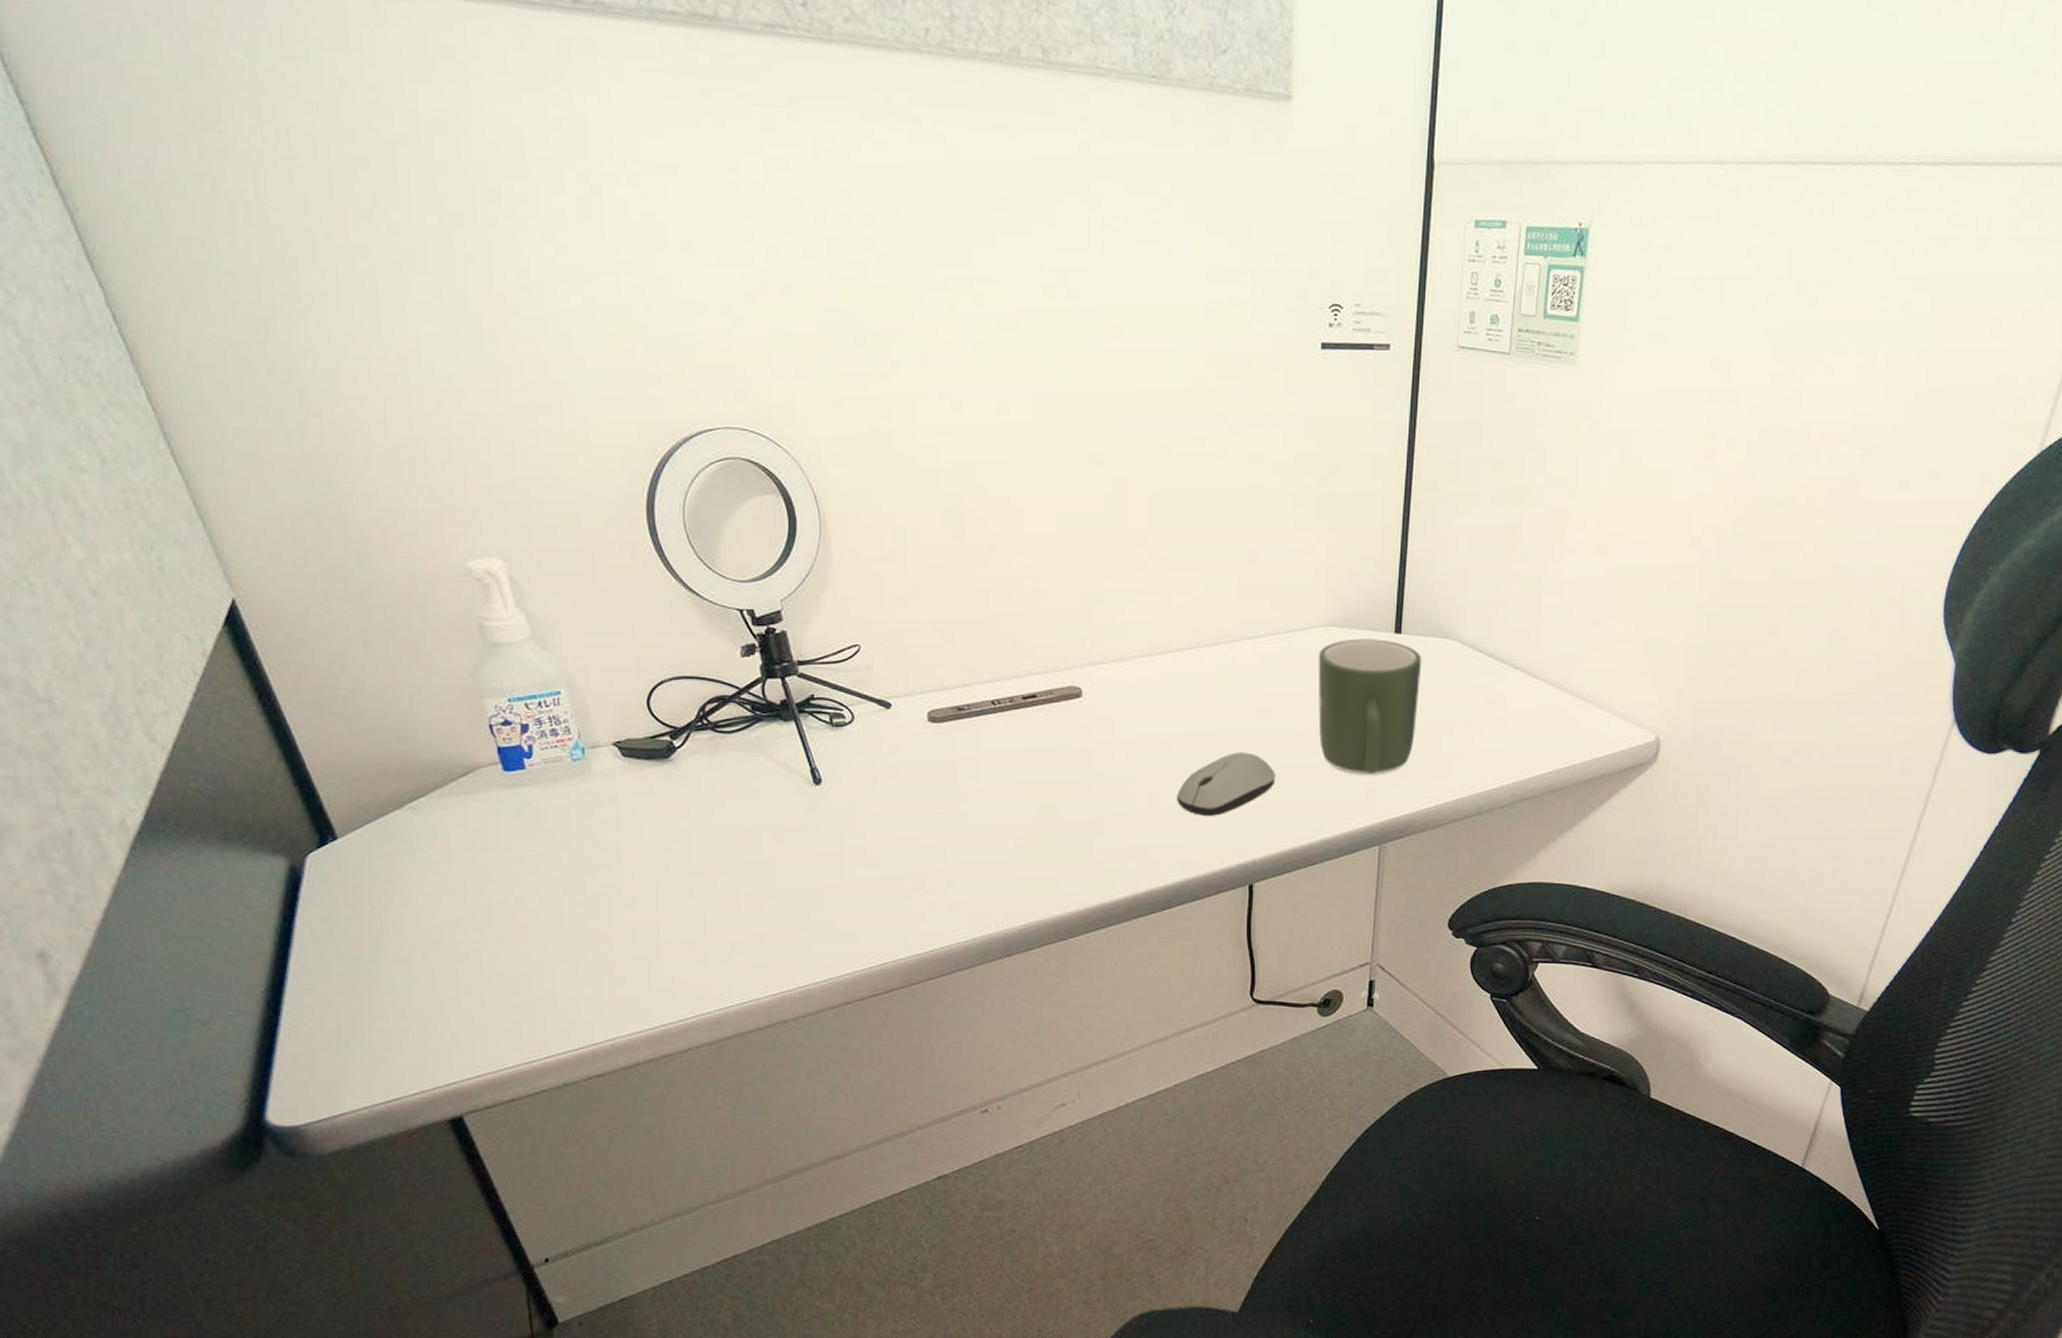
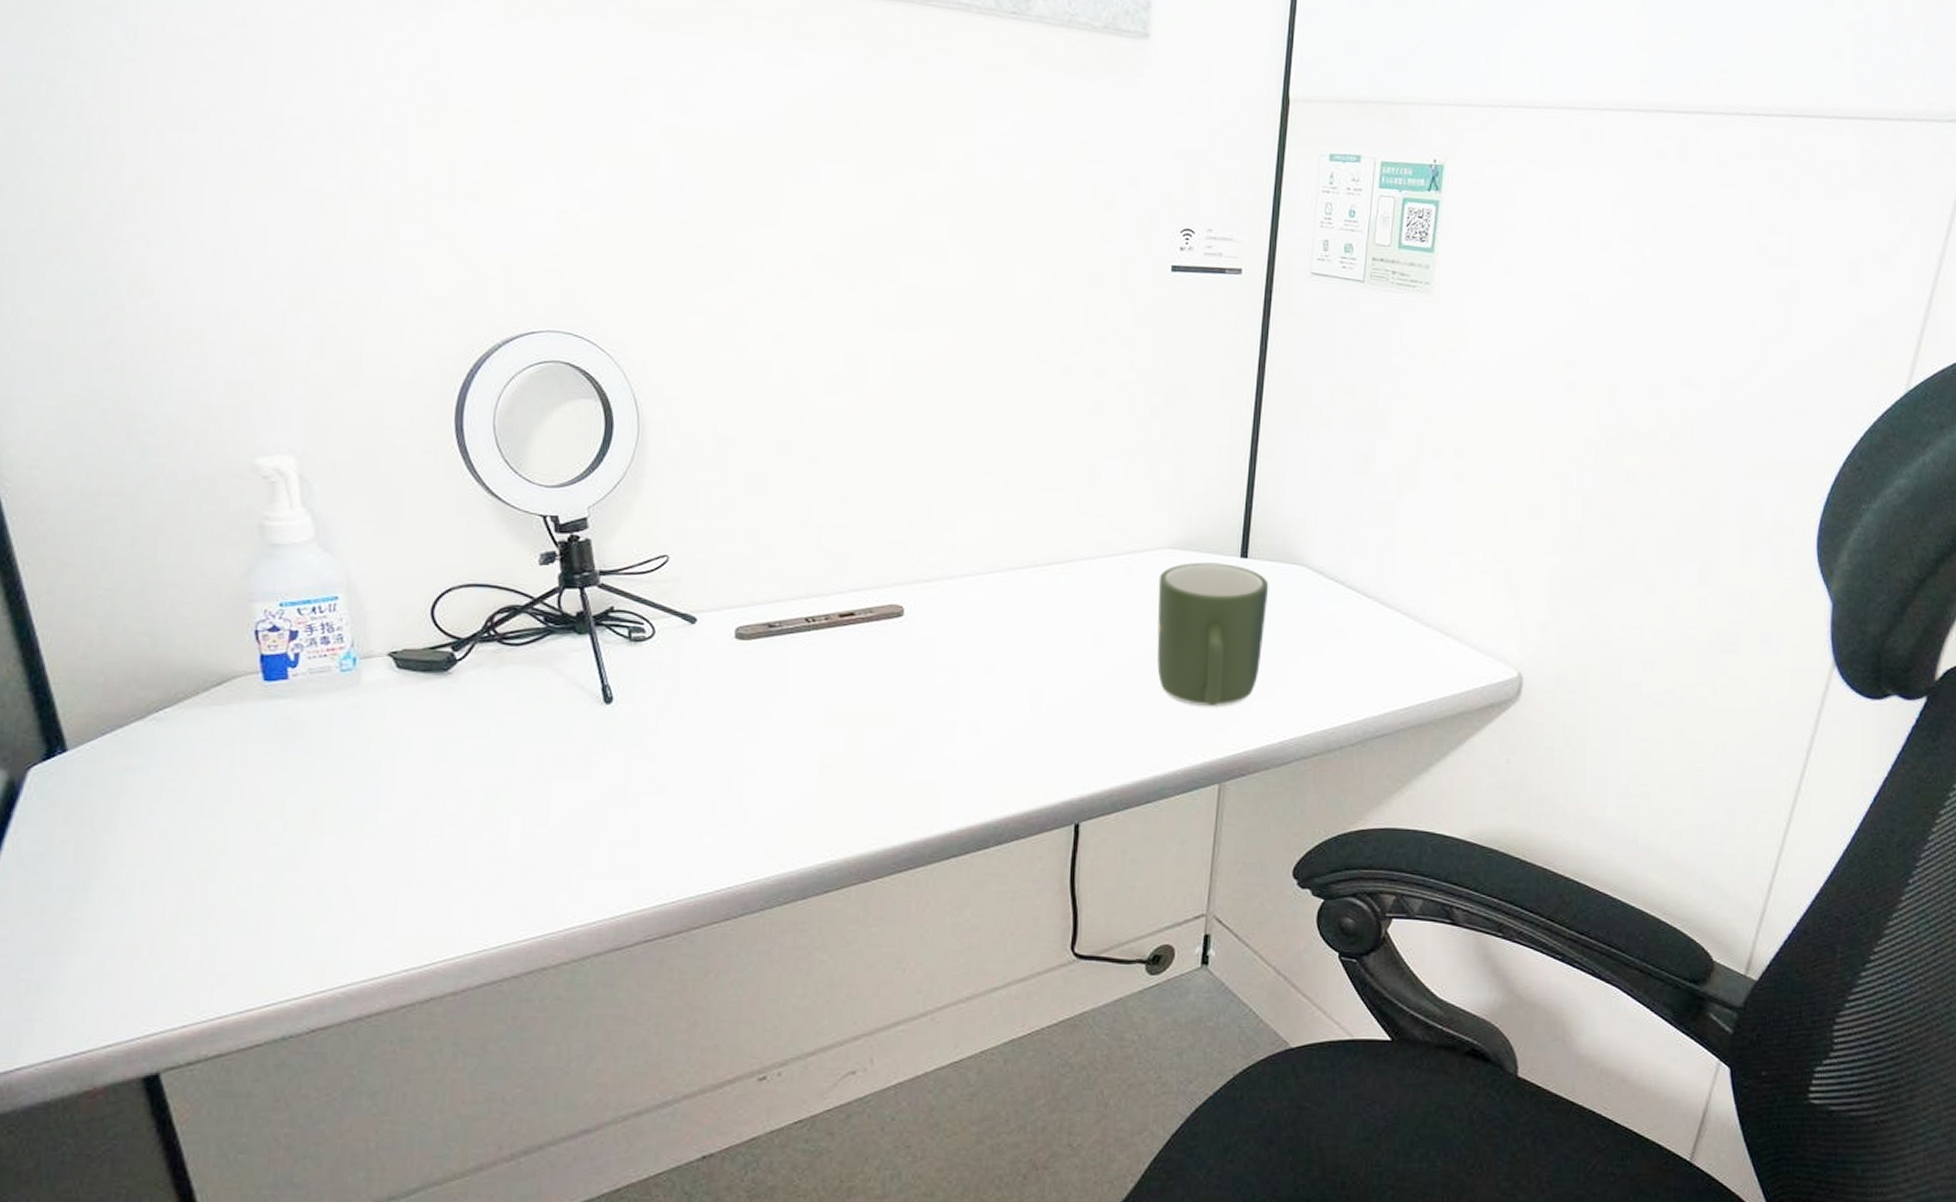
computer mouse: present [1177,752,1276,816] -> none [1000,679,1109,747]

